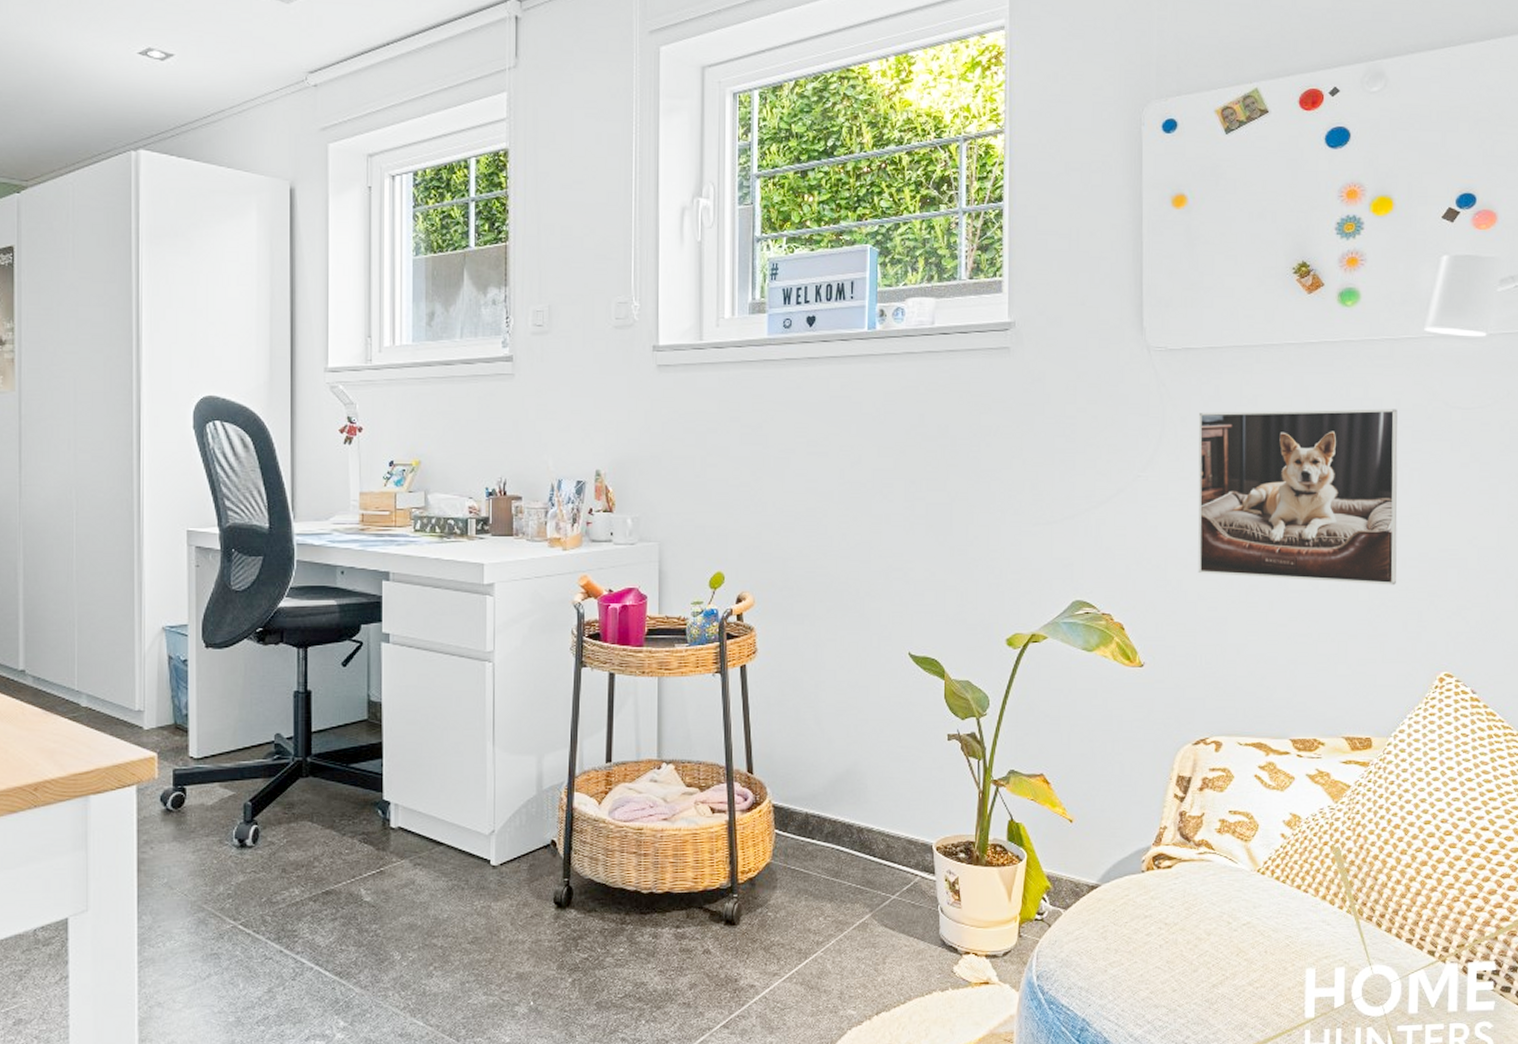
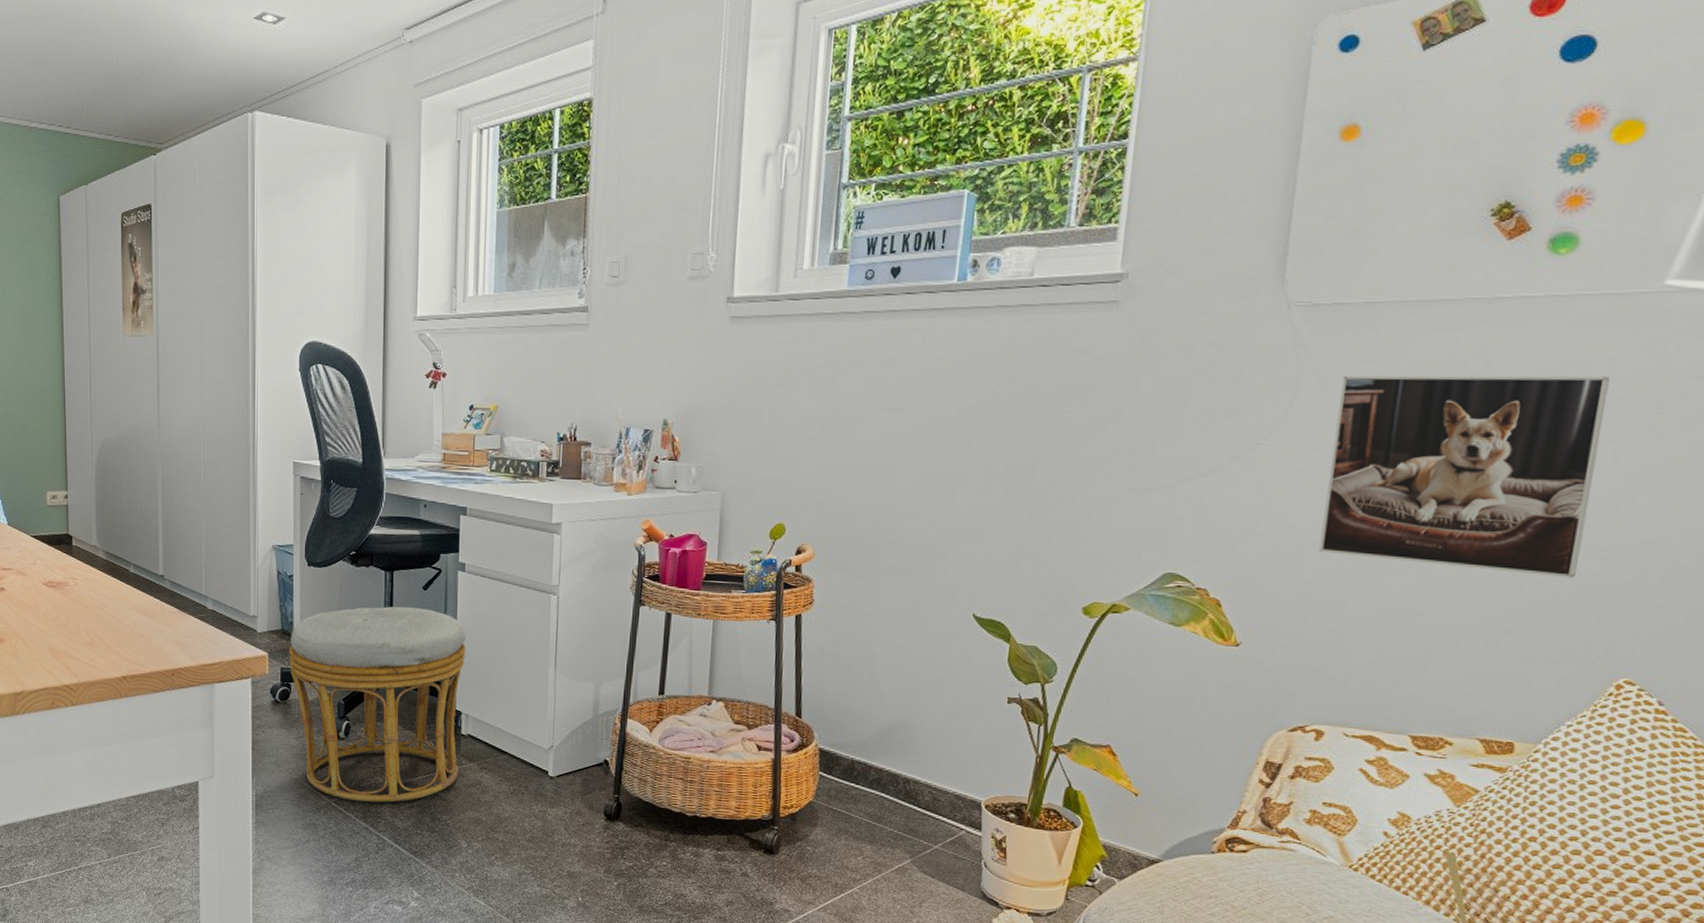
ottoman: none [183,686,393,921] -> present [289,606,466,803]

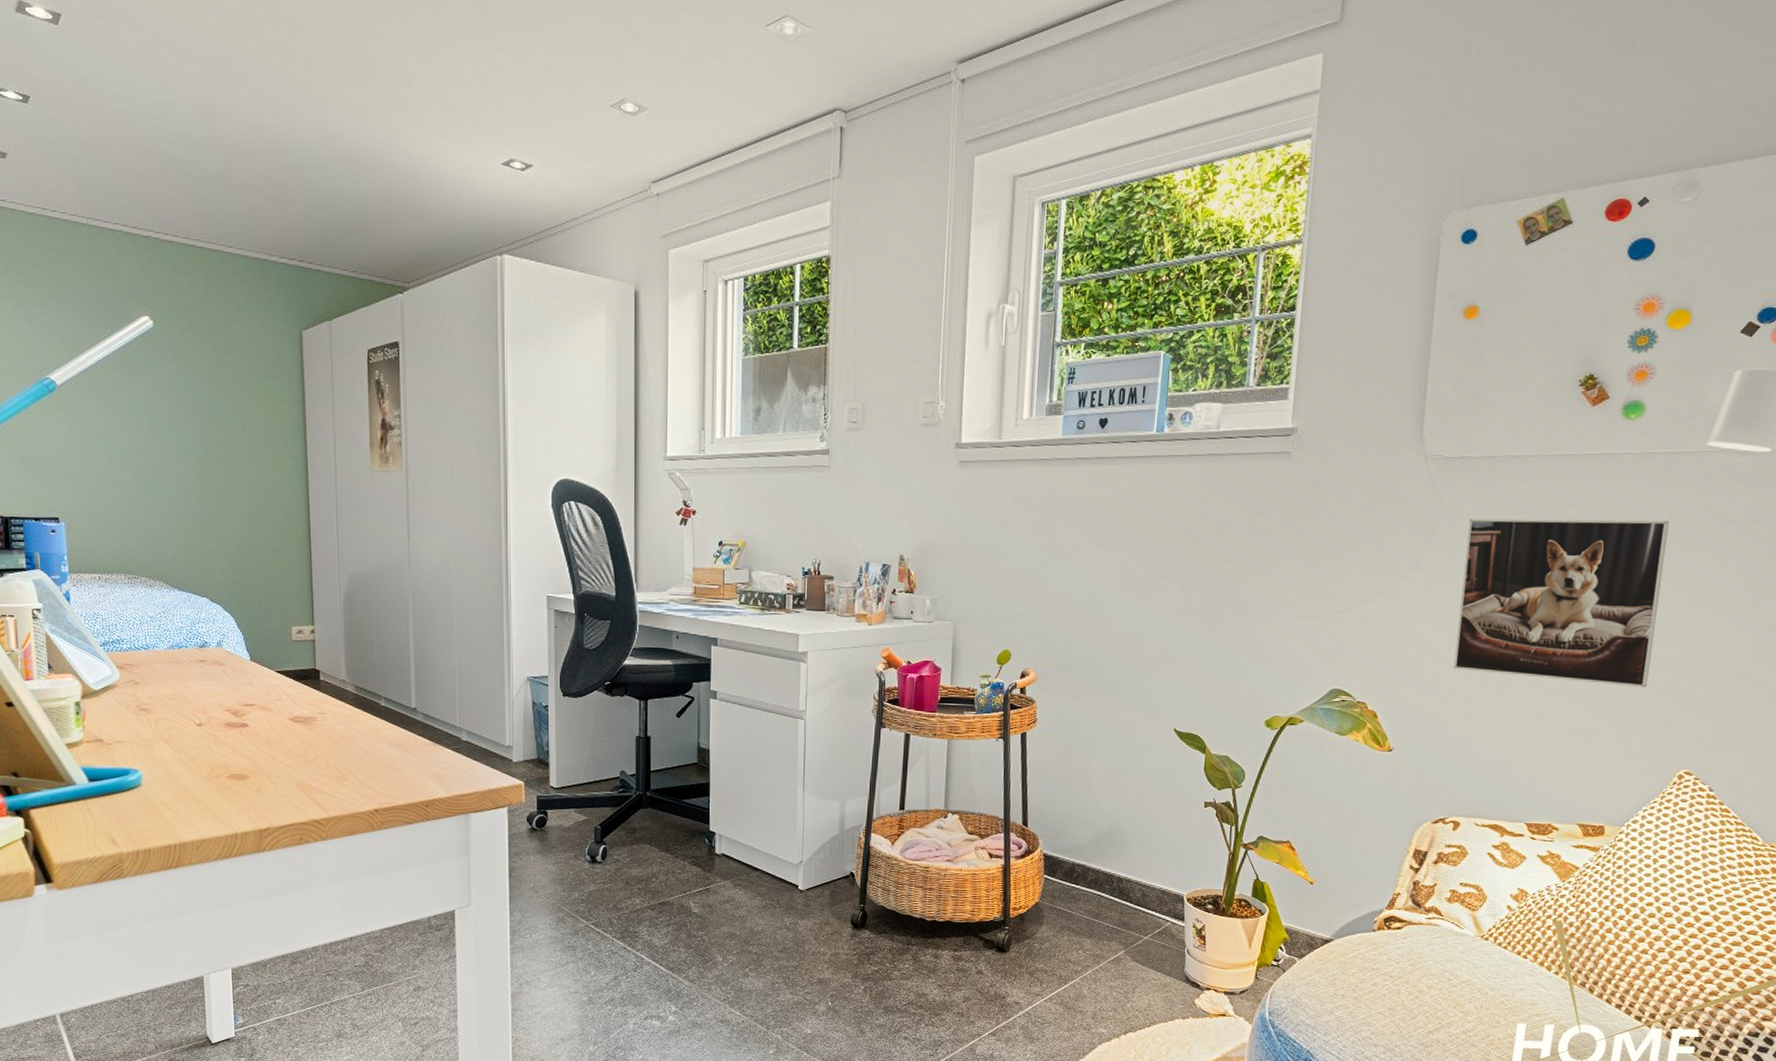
ottoman: present [289,606,466,803] -> none [545,733,719,923]

